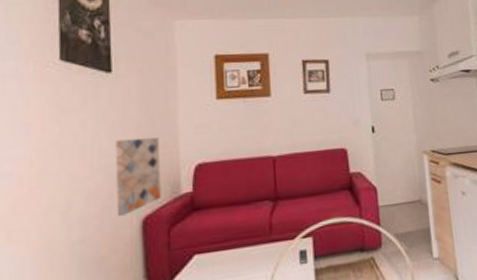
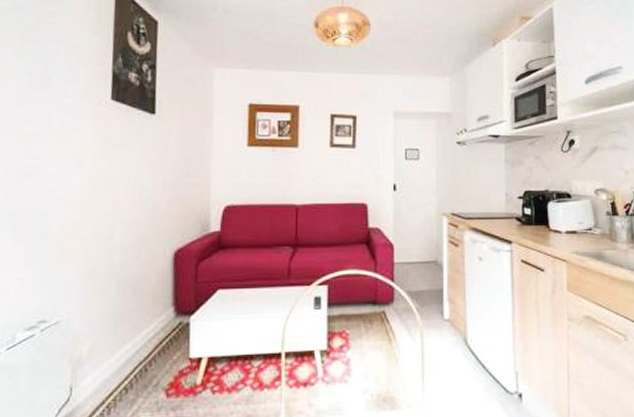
wall art: present [115,138,161,216] -> none [152,177,194,247]

